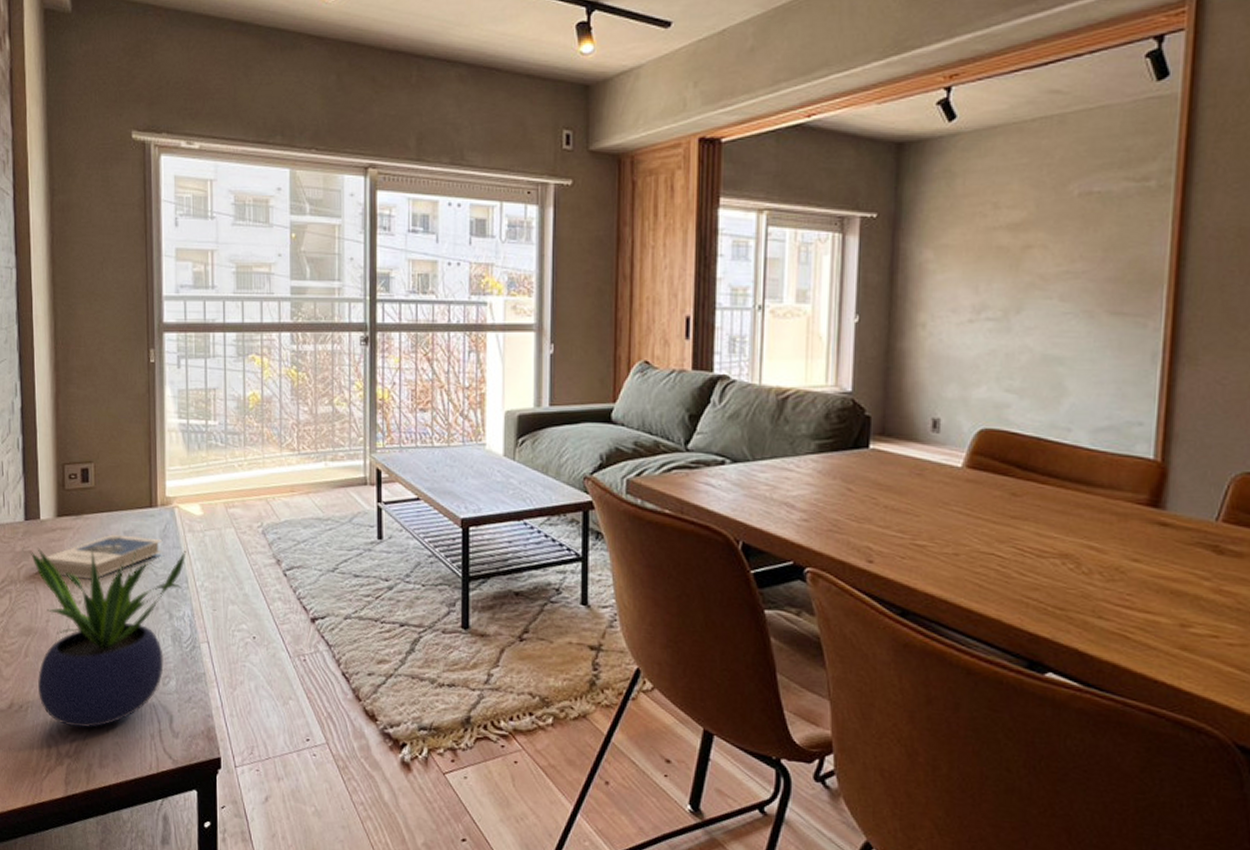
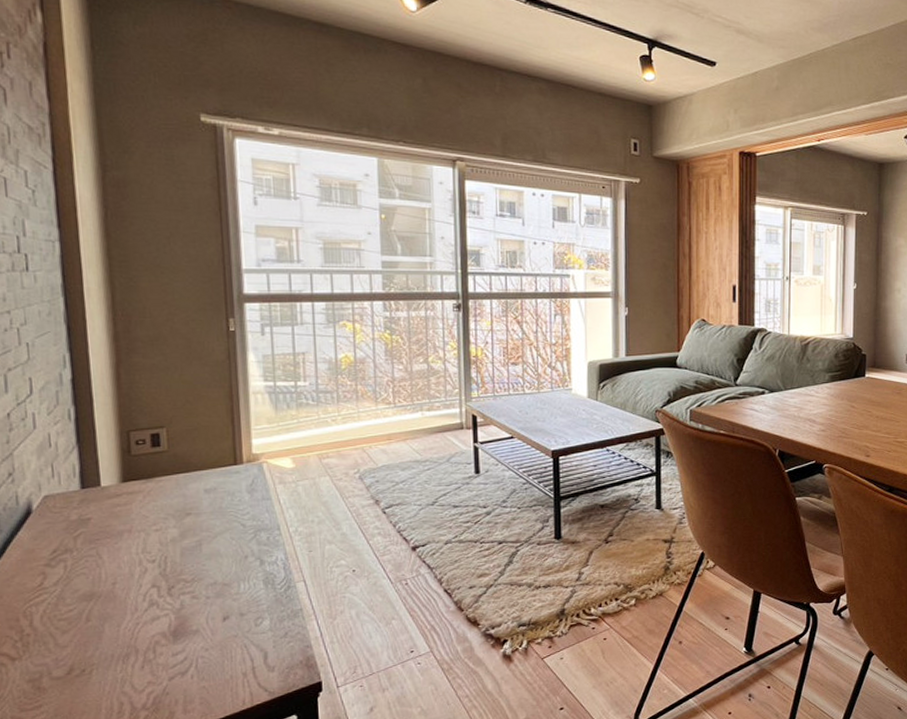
potted plant: present [31,547,187,728] -> none [90,501,278,680]
hardback book: present [39,534,163,580] -> none [101,492,251,539]

